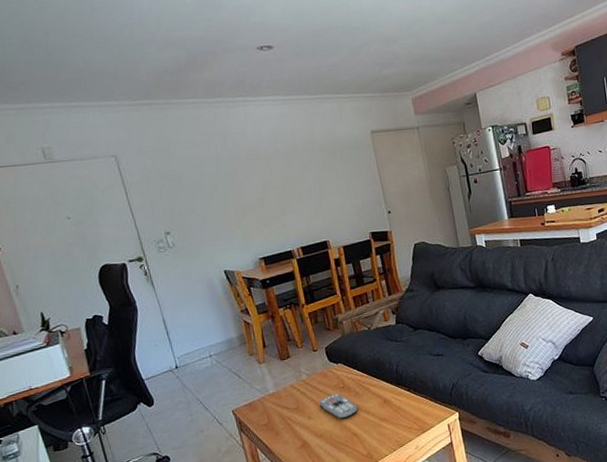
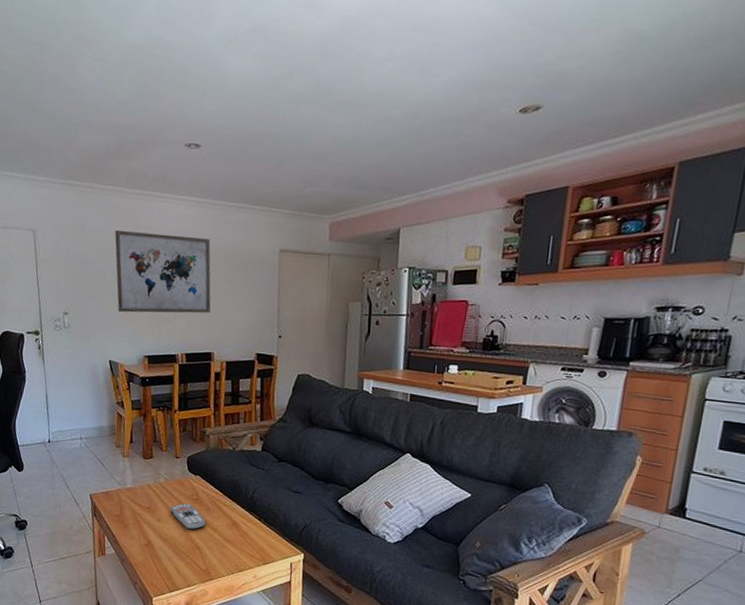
wall art: none [203,133,318,221] -> present [114,231,211,314]

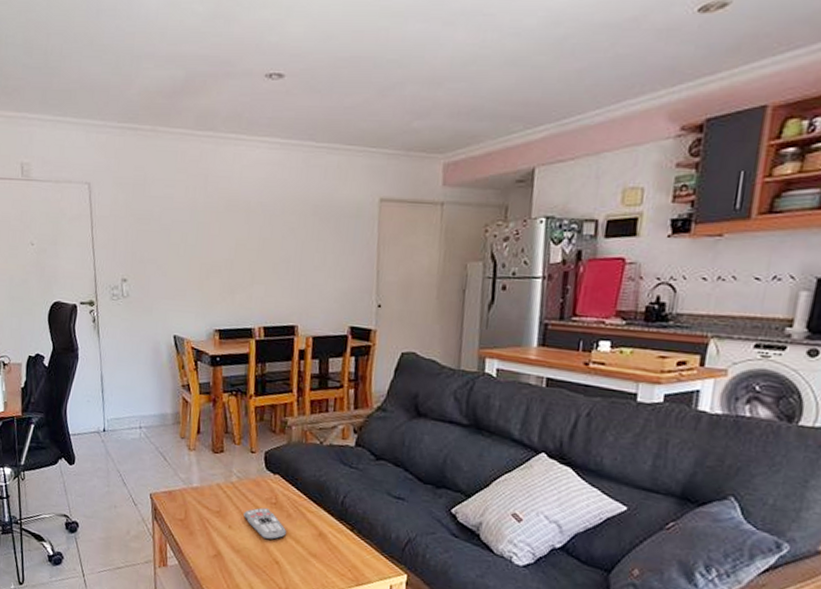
wall art: present [114,231,211,314] -> none [181,181,295,279]

